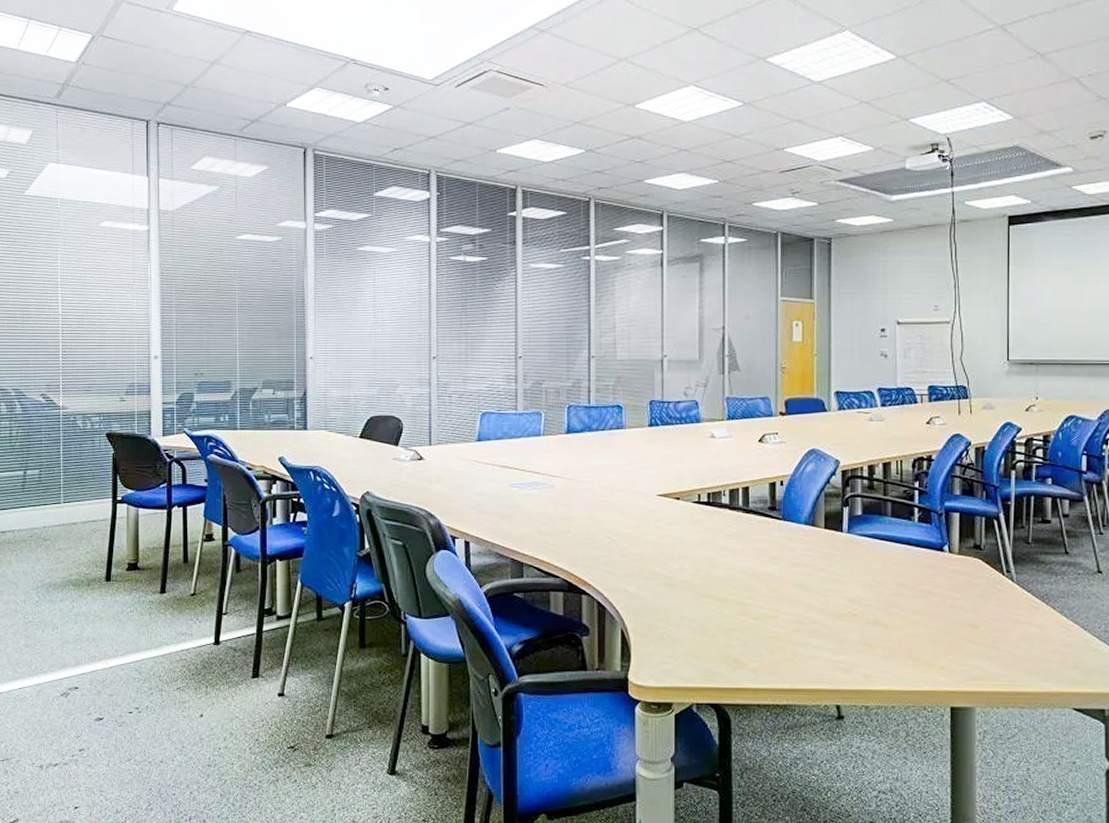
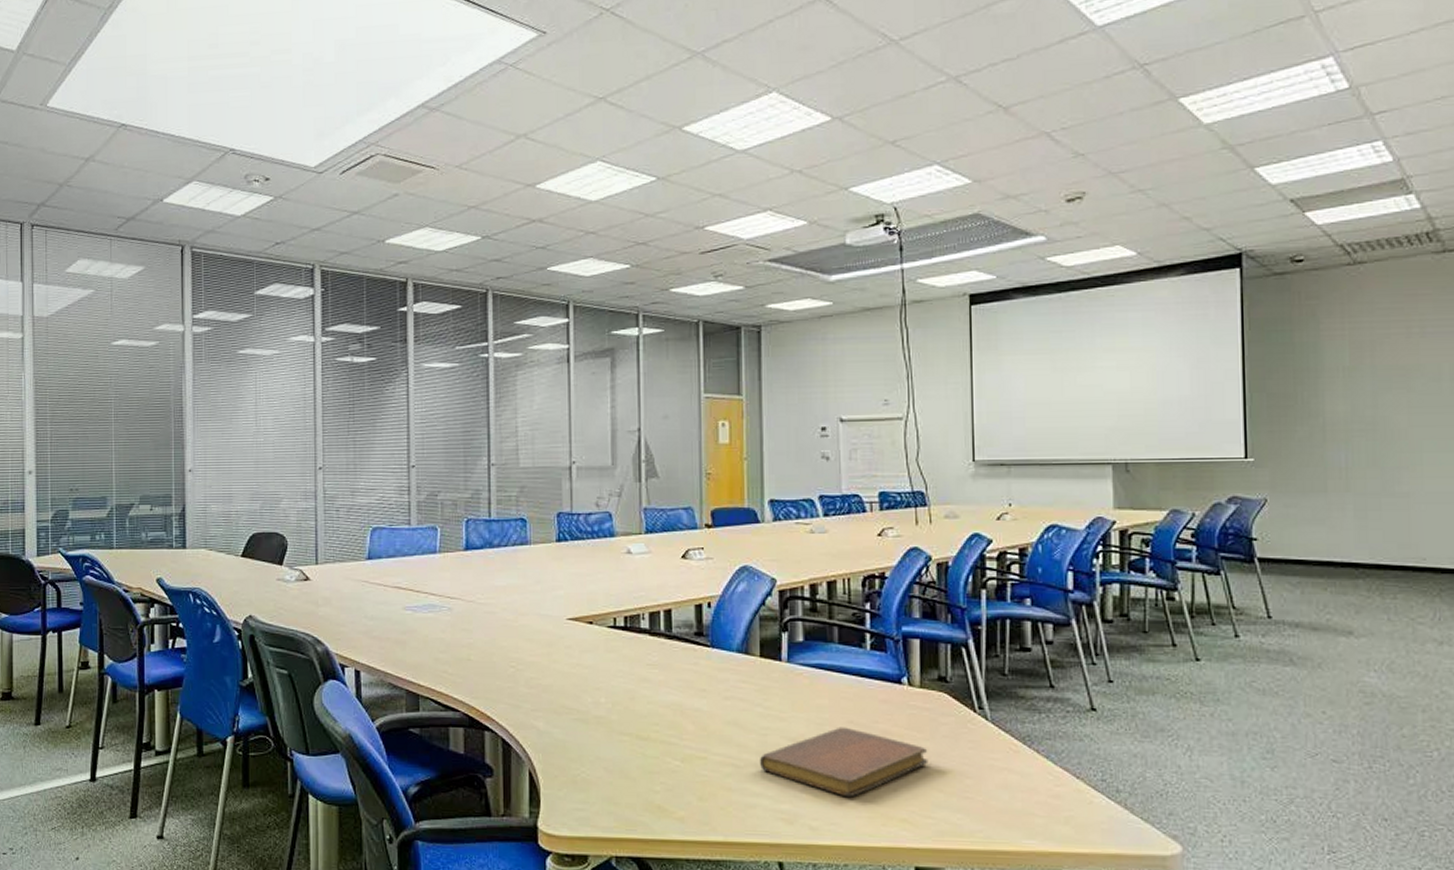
notebook: none [821,588,964,649] -> present [759,727,928,798]

